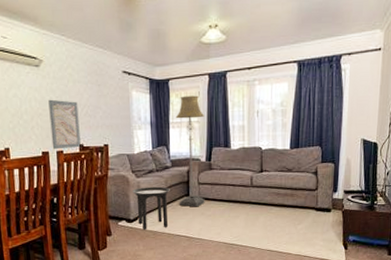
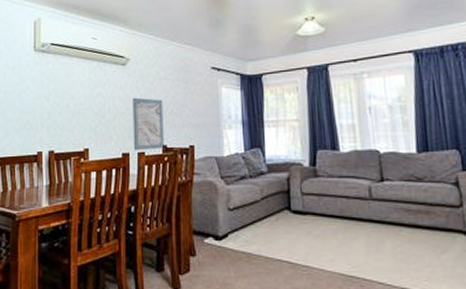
side table: present [133,186,170,230] -> none [221,196,267,251]
floor lamp: present [175,95,205,207] -> none [271,91,311,224]

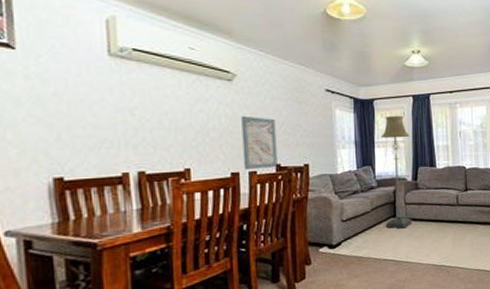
floor lamp: none [271,91,311,224] -> present [381,116,412,229]

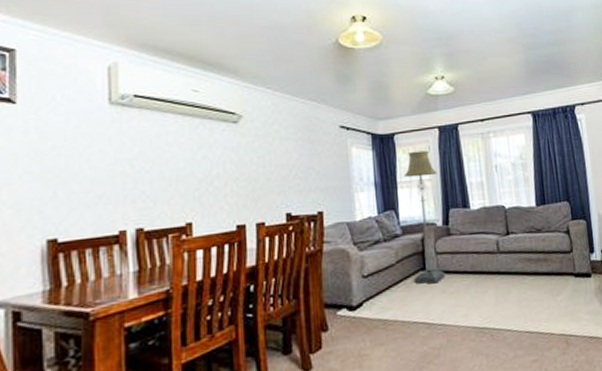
wall art: present [241,115,278,169] -> none [248,160,288,221]

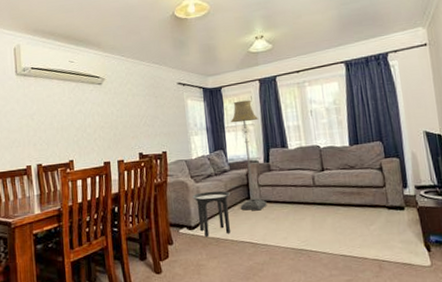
side table: none [355,260,402,320] -> present [192,190,230,238]

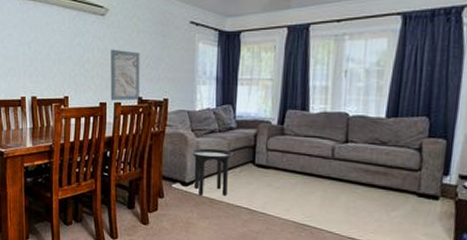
wall art: none [110,112,140,159] -> present [110,49,140,101]
floor lamp: present [230,100,267,211] -> none [242,50,280,177]

